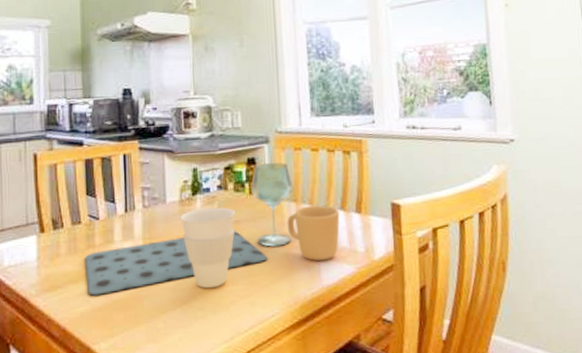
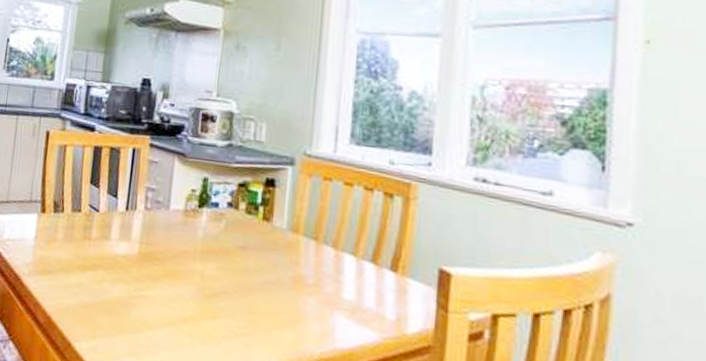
placemat: present [85,230,267,296] -> none [77,245,273,301]
cup: present [180,207,236,289] -> none [181,223,244,316]
wine glass: present [251,162,294,247] -> none [264,187,316,288]
mug: present [287,205,340,261] -> none [301,248,369,318]

